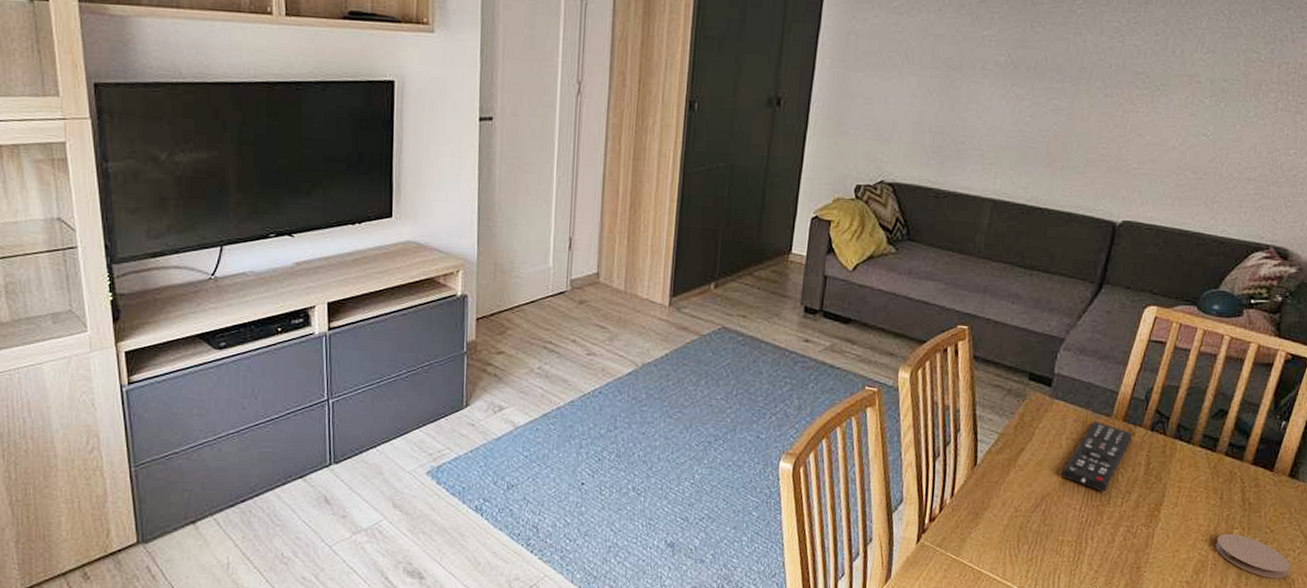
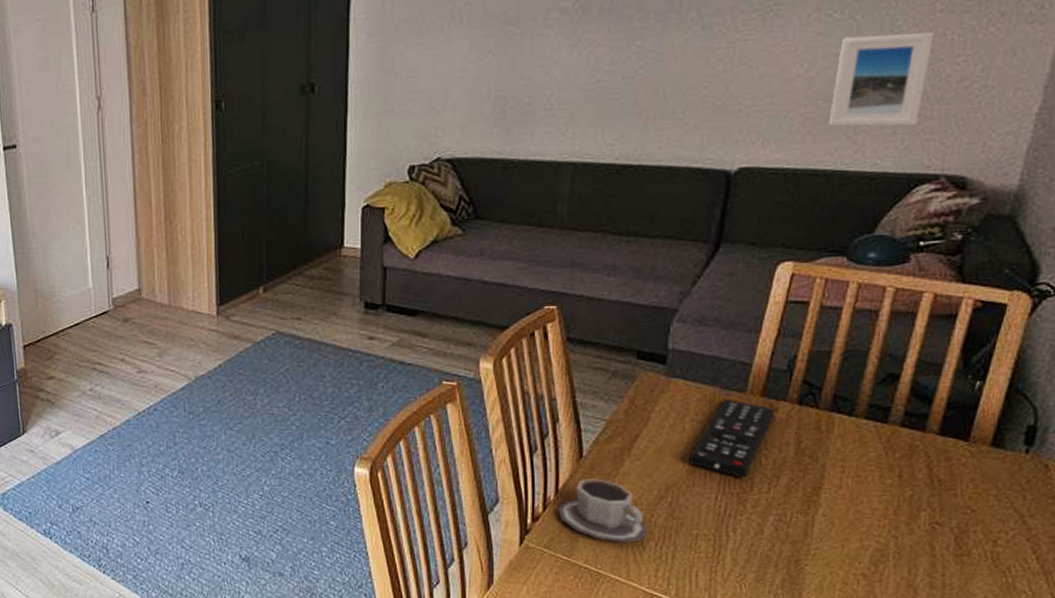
cup: none [950,485,1025,545] -> present [556,478,649,543]
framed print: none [1193,121,1275,202] -> present [828,32,934,127]
coaster: present [1215,534,1291,579] -> none [897,517,1004,567]

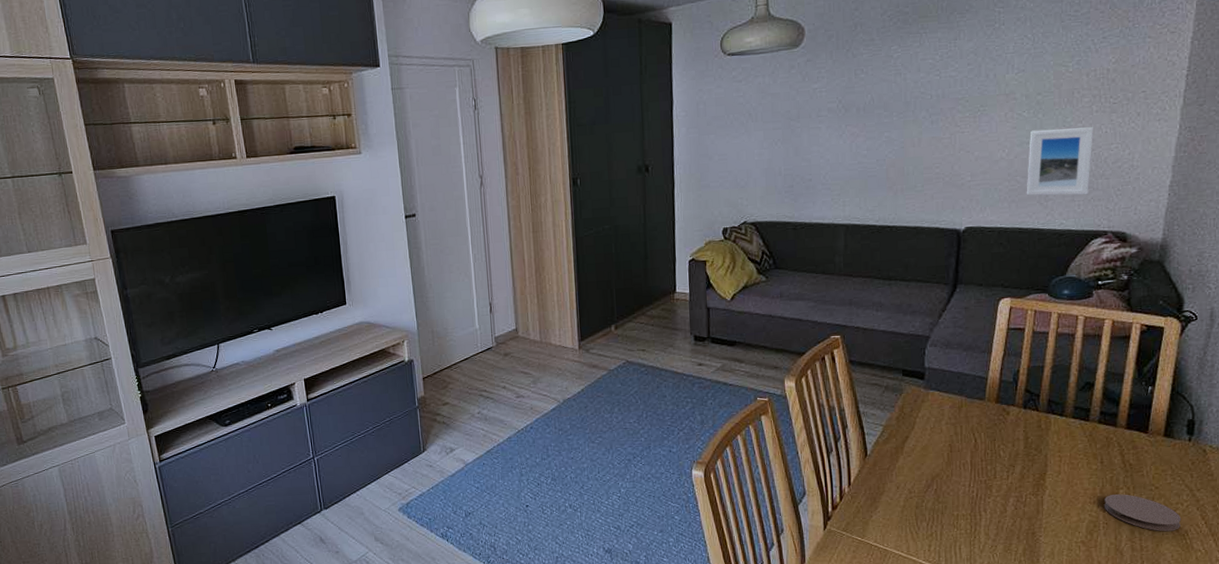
cup: present [556,478,649,543] -> none [850,472,922,525]
remote control: present [689,398,775,479] -> none [947,405,1007,469]
coaster: none [897,517,1004,567] -> present [1103,494,1182,532]

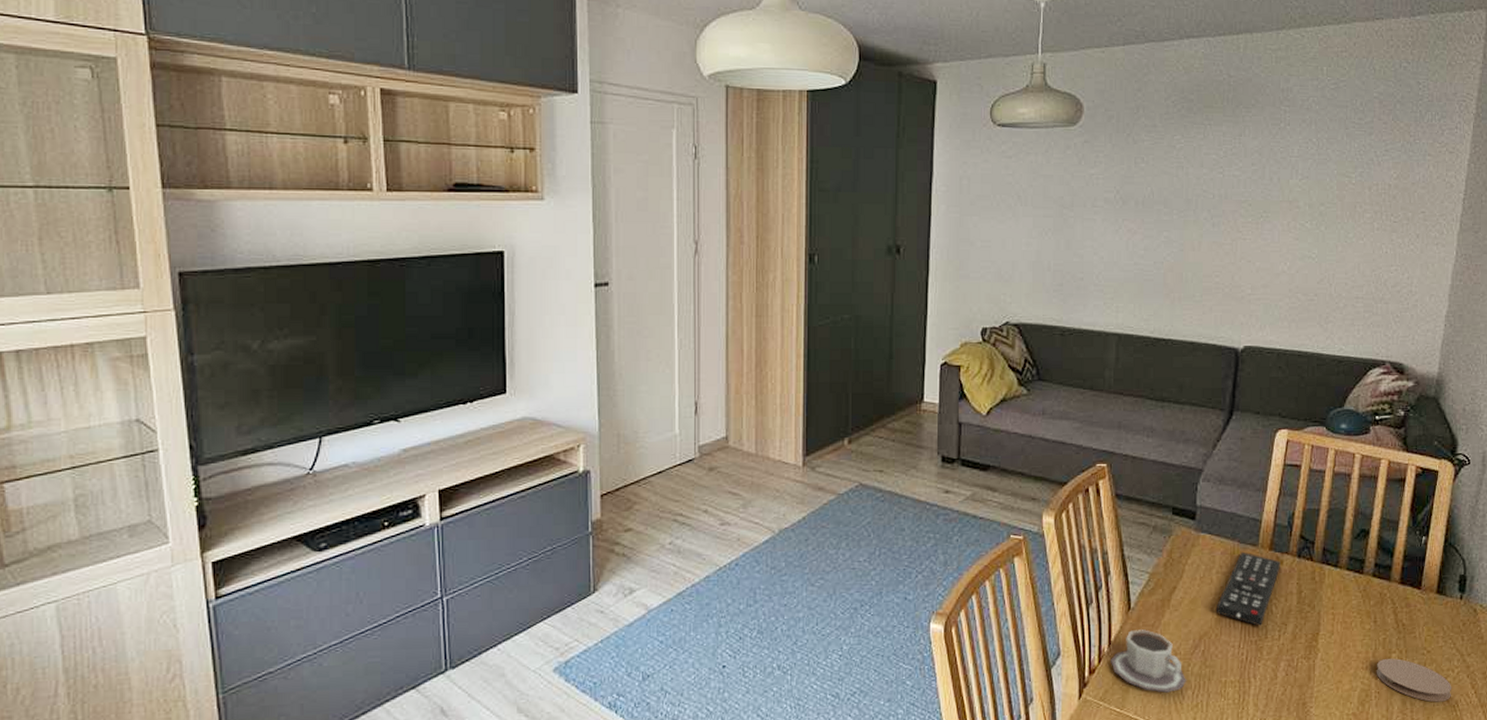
cup: none [850,472,922,525] -> present [1109,629,1187,693]
remote control: none [947,405,1007,469] -> present [1217,551,1280,627]
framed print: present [1026,127,1093,196] -> none [1306,244,1374,319]

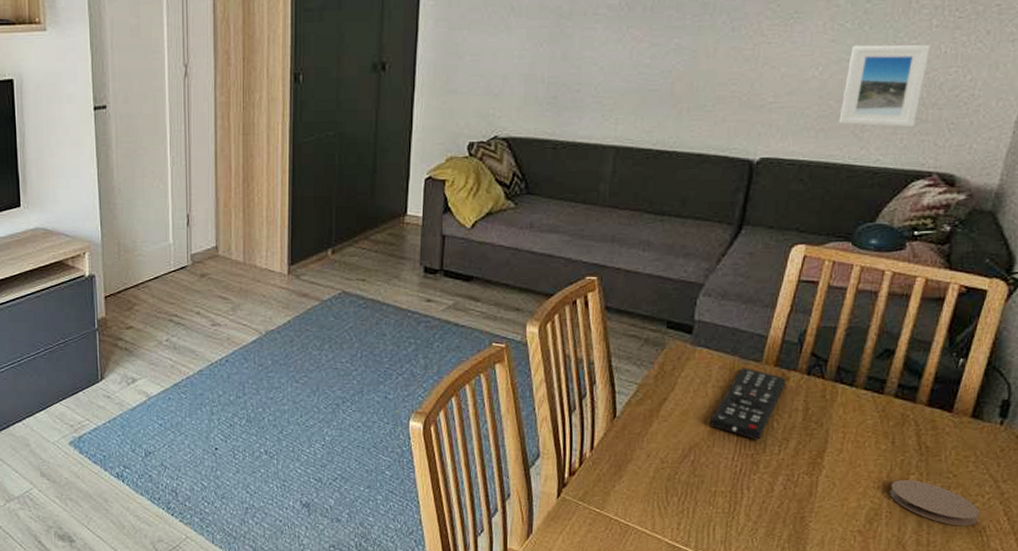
cup: present [1109,629,1187,693] -> none [591,437,673,498]
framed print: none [1306,244,1374,319] -> present [838,45,930,127]

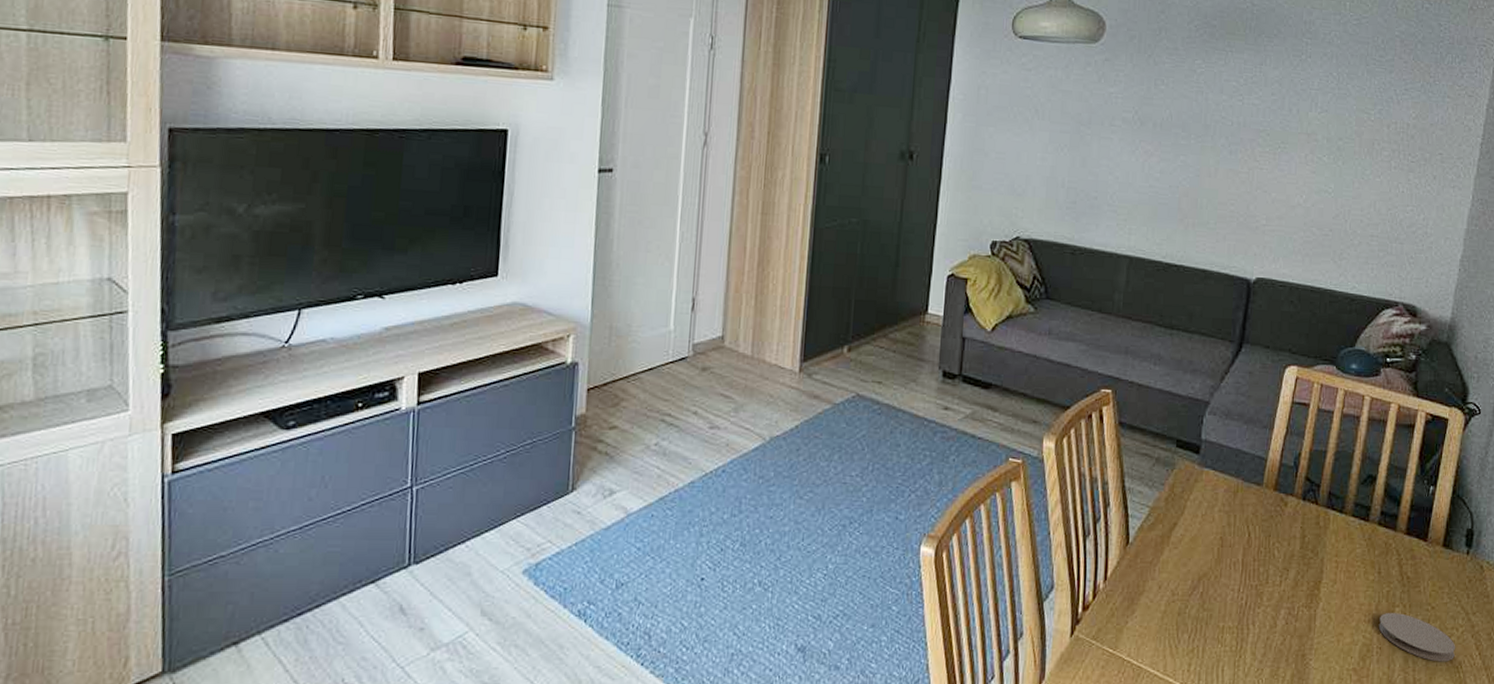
remote control: present [710,367,786,441] -> none [1217,490,1284,571]
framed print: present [838,45,930,127] -> none [1321,178,1391,259]

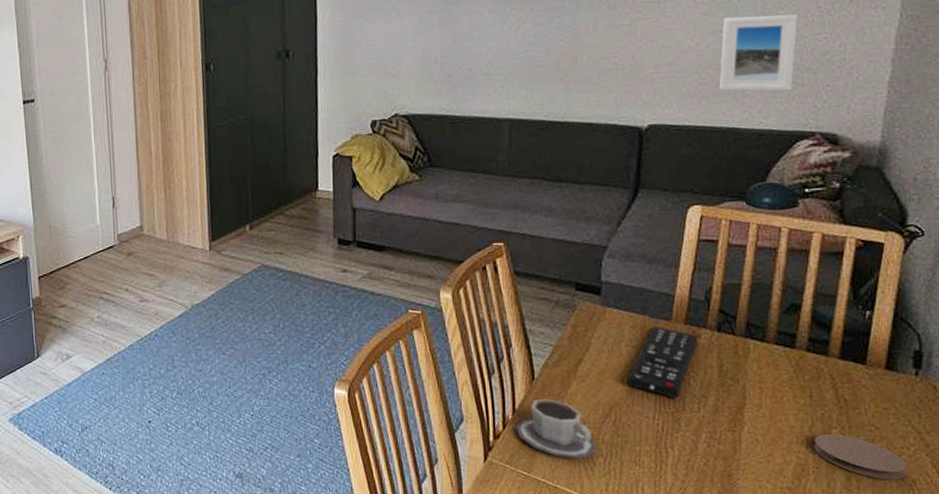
cup: none [1104,566,1184,635] -> present [514,399,598,459]
remote control: none [1217,490,1284,571] -> present [627,325,697,399]
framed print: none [1321,178,1391,259] -> present [719,14,798,91]

